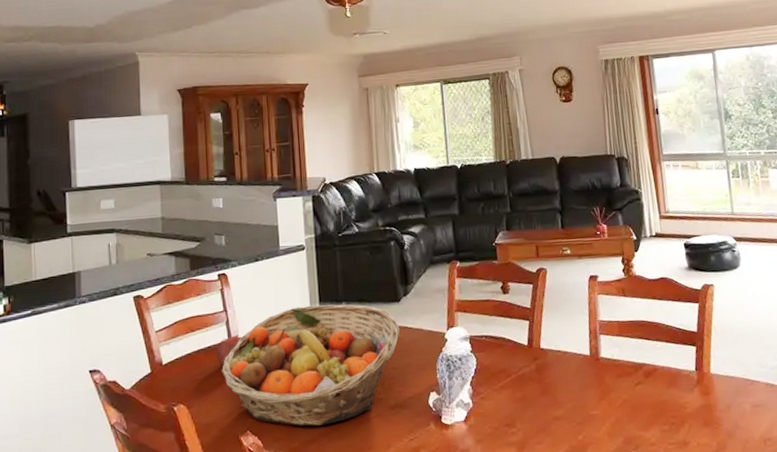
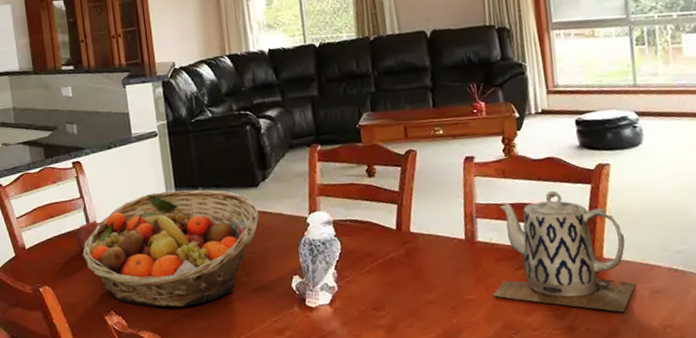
teapot: none [615,308,739,426] -> present [493,190,636,312]

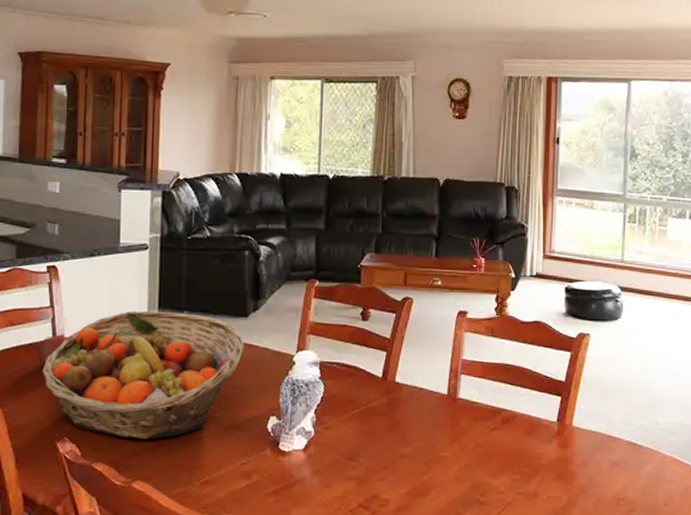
teapot: present [493,190,636,312] -> none [466,354,598,481]

